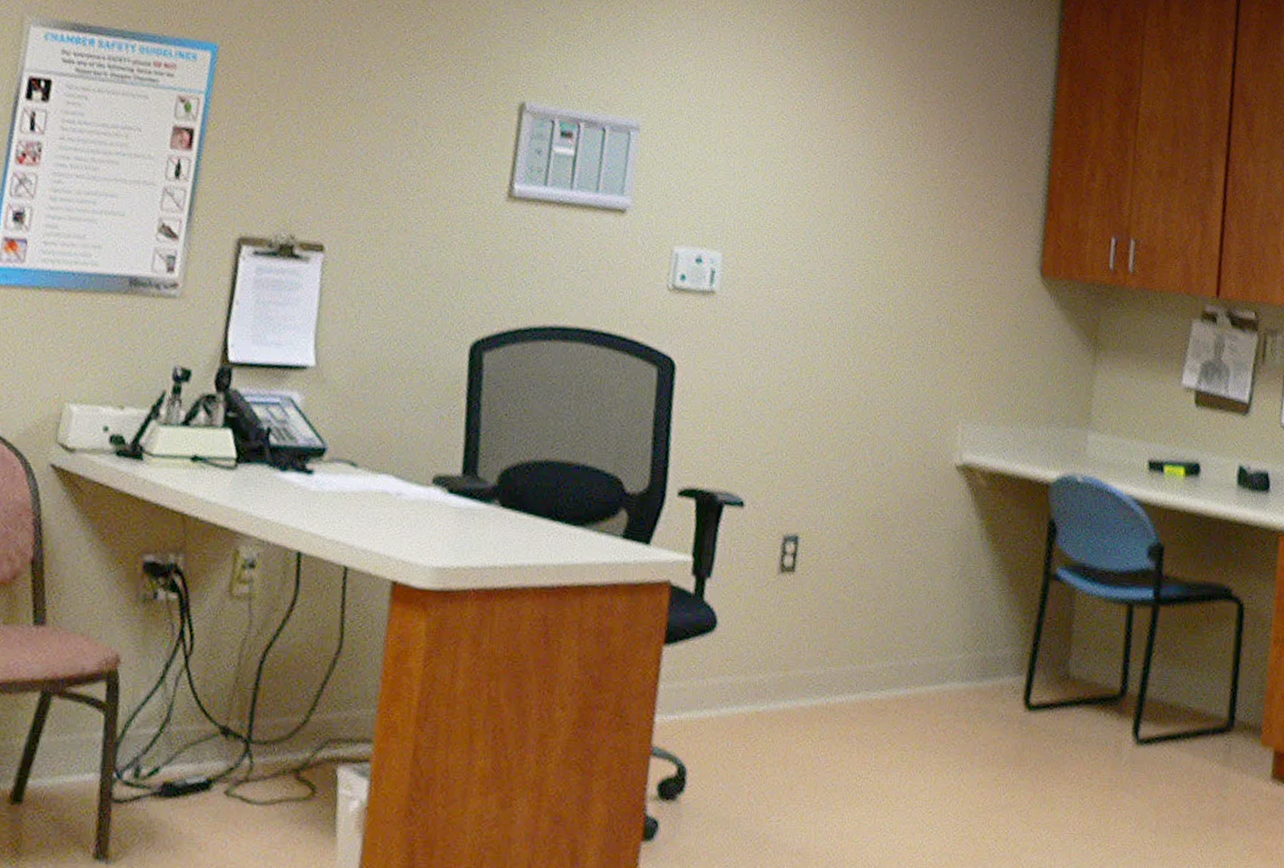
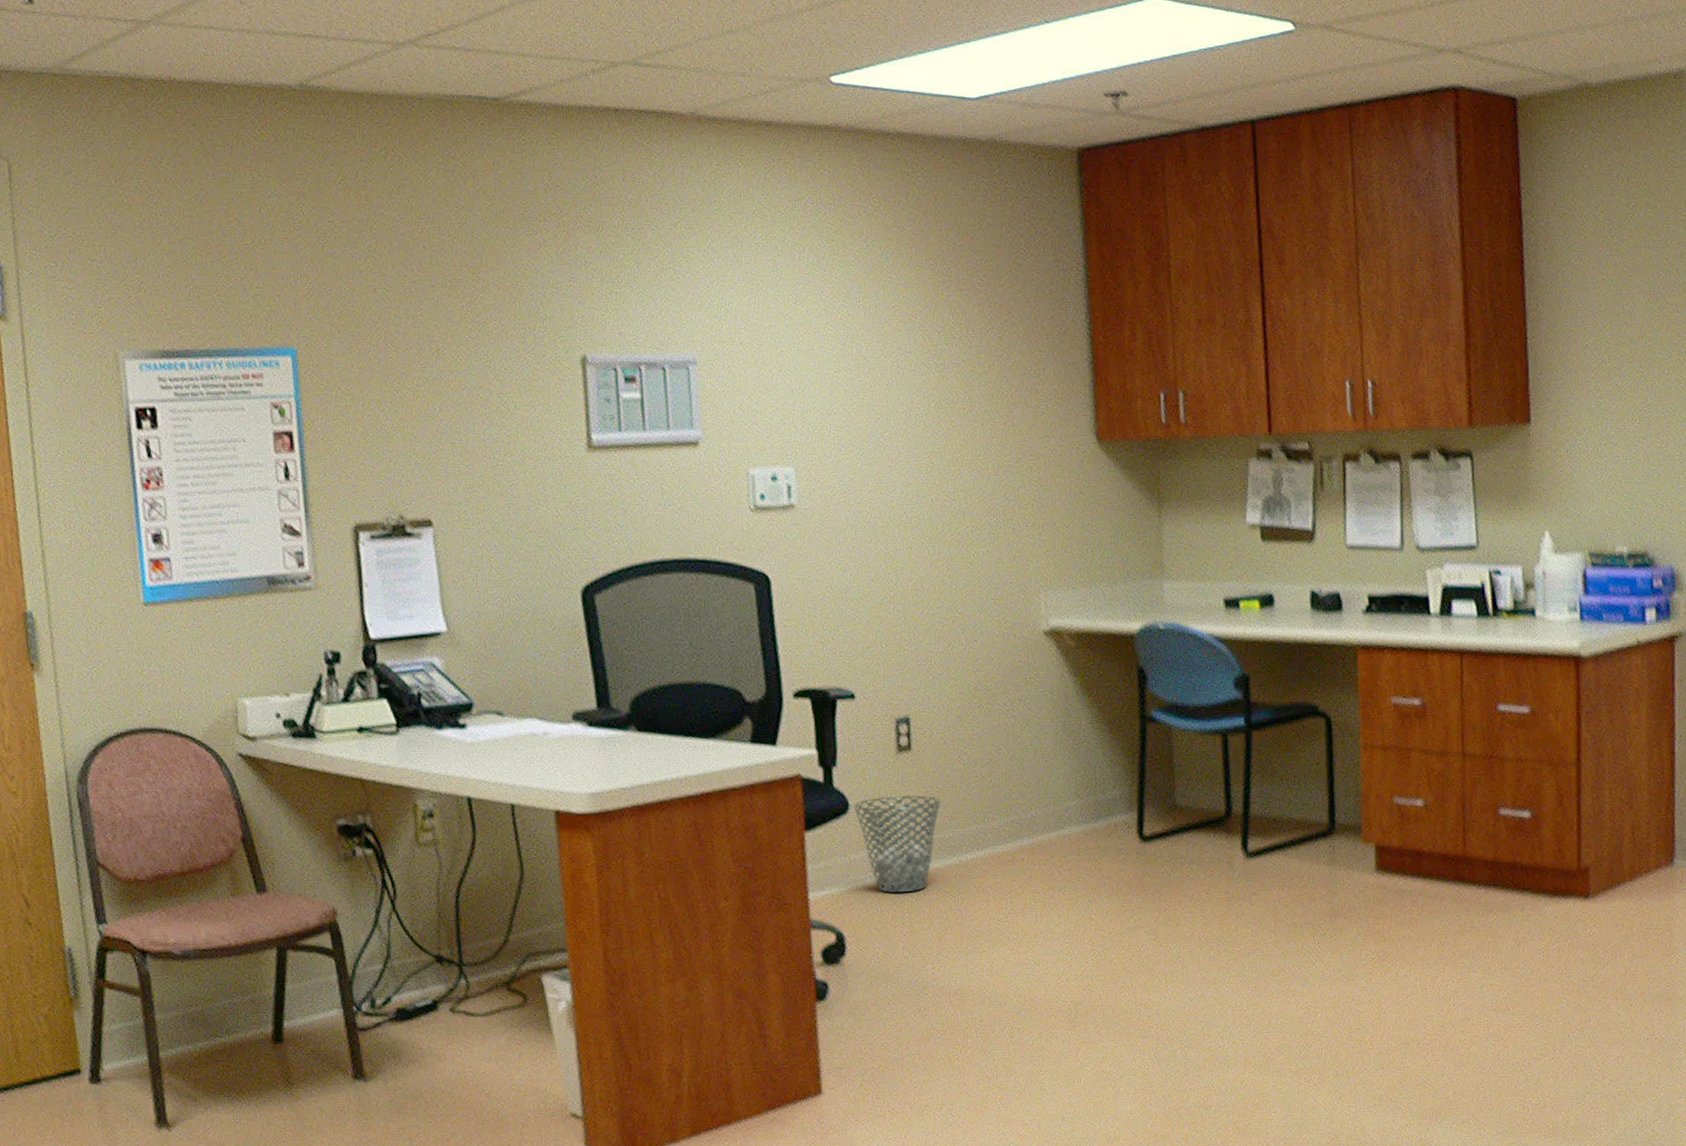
waste basket: none [721,619,817,731] -> present [853,795,941,893]

